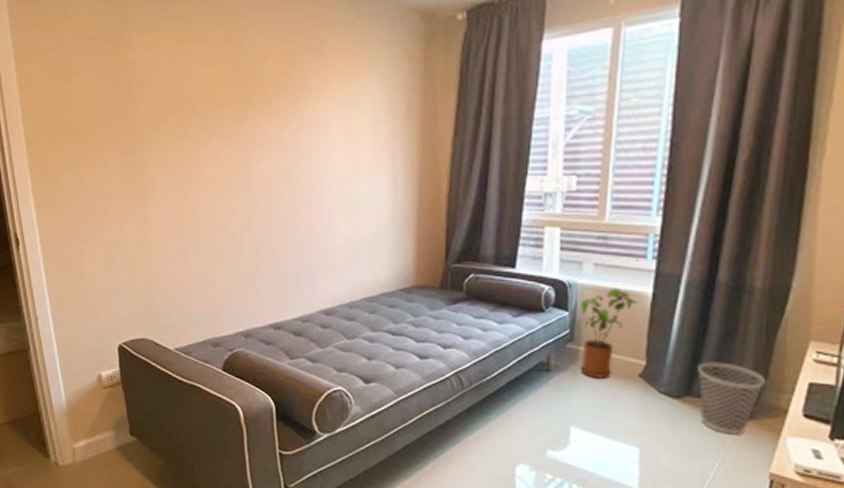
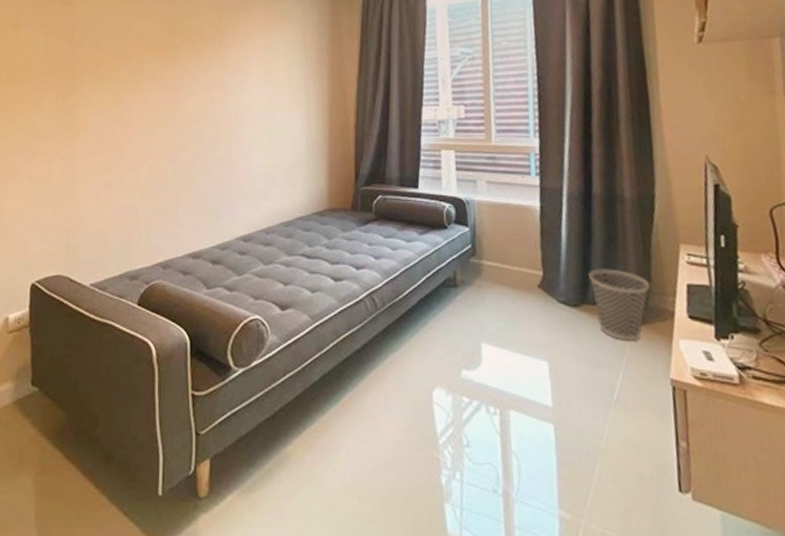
house plant: present [581,288,638,379] -> none [479,203,529,291]

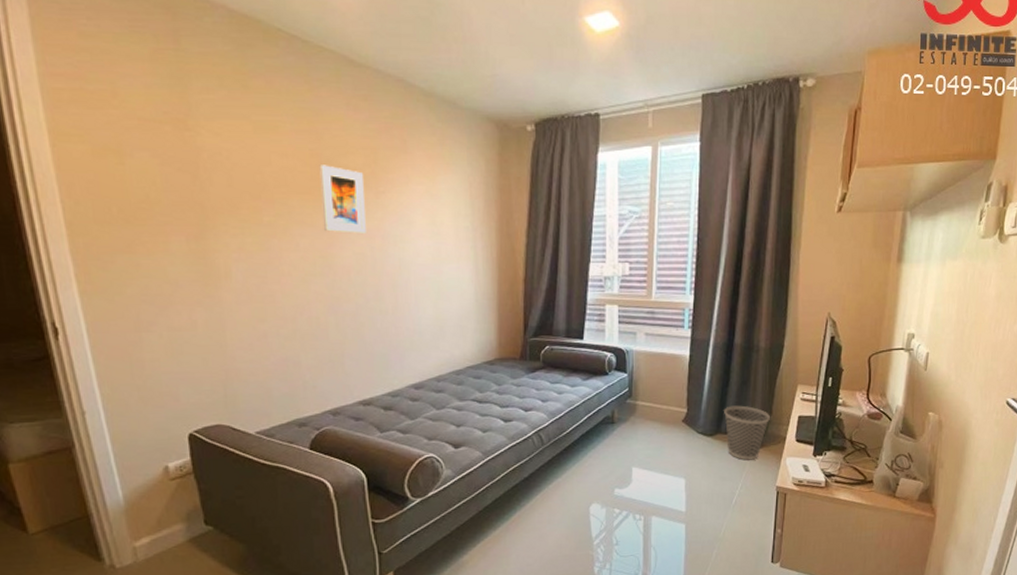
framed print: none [170,25,208,86] -> present [319,165,366,233]

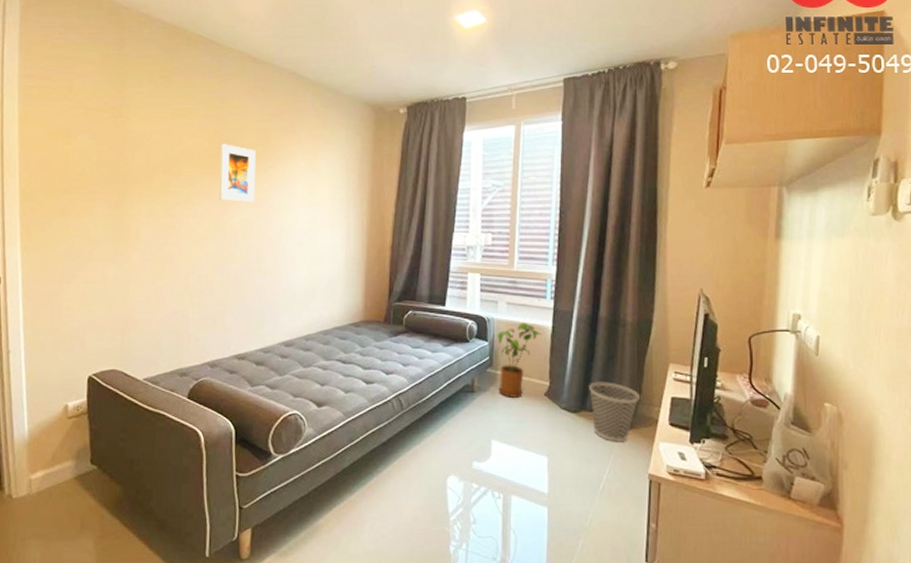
house plant: none [636,352,679,426] -> present [497,322,542,398]

